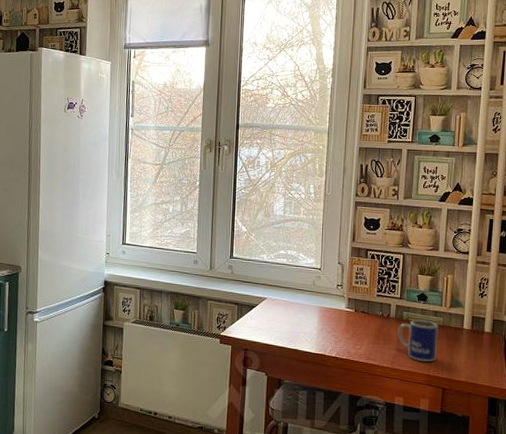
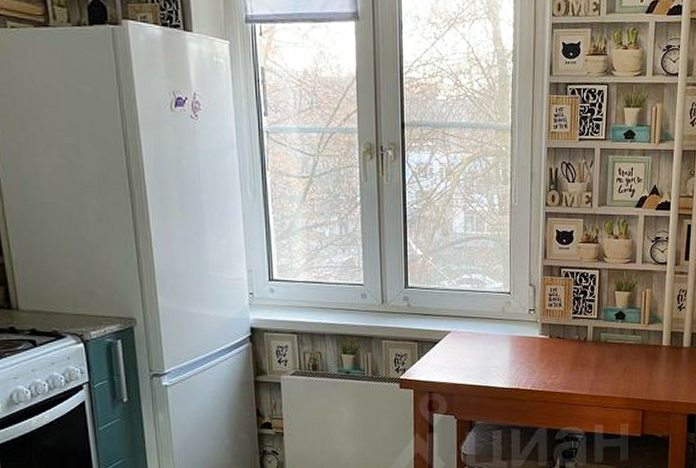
mug: present [397,319,438,363] -> none [595,340,637,385]

